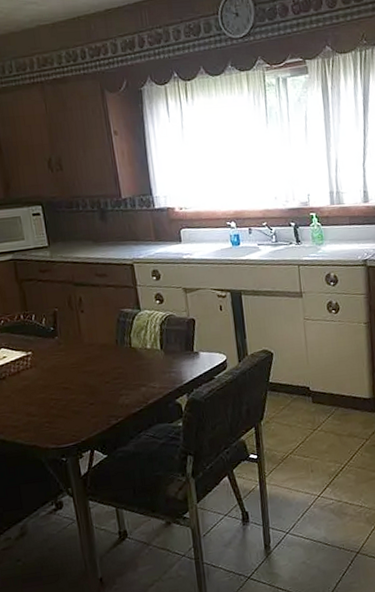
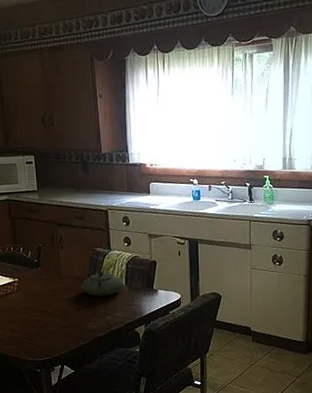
teapot: none [107,321,159,366] -> present [81,259,124,296]

